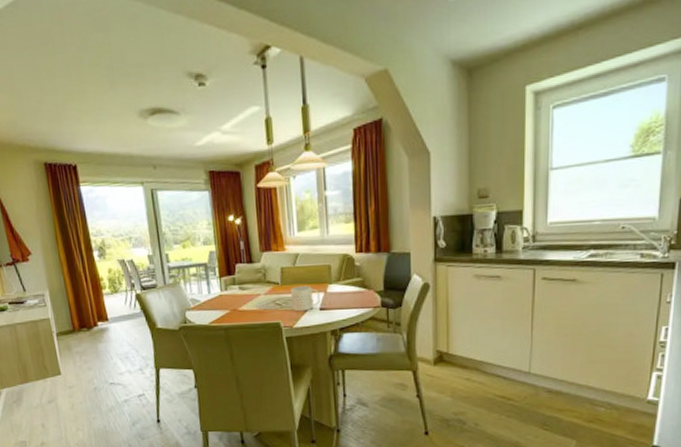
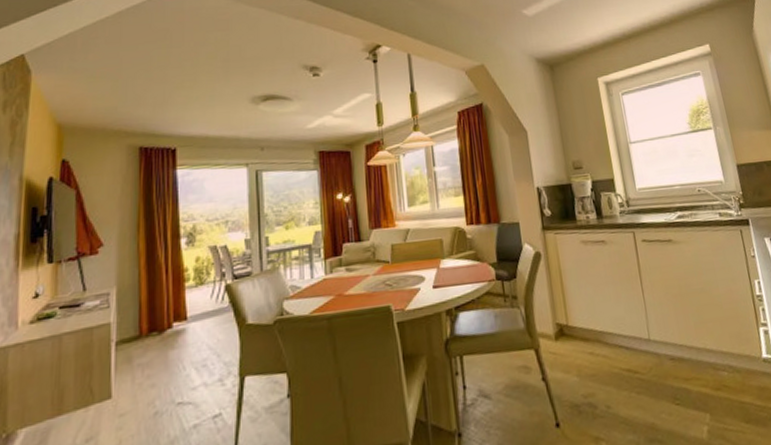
mug: present [291,286,320,312] -> none [402,262,433,292]

